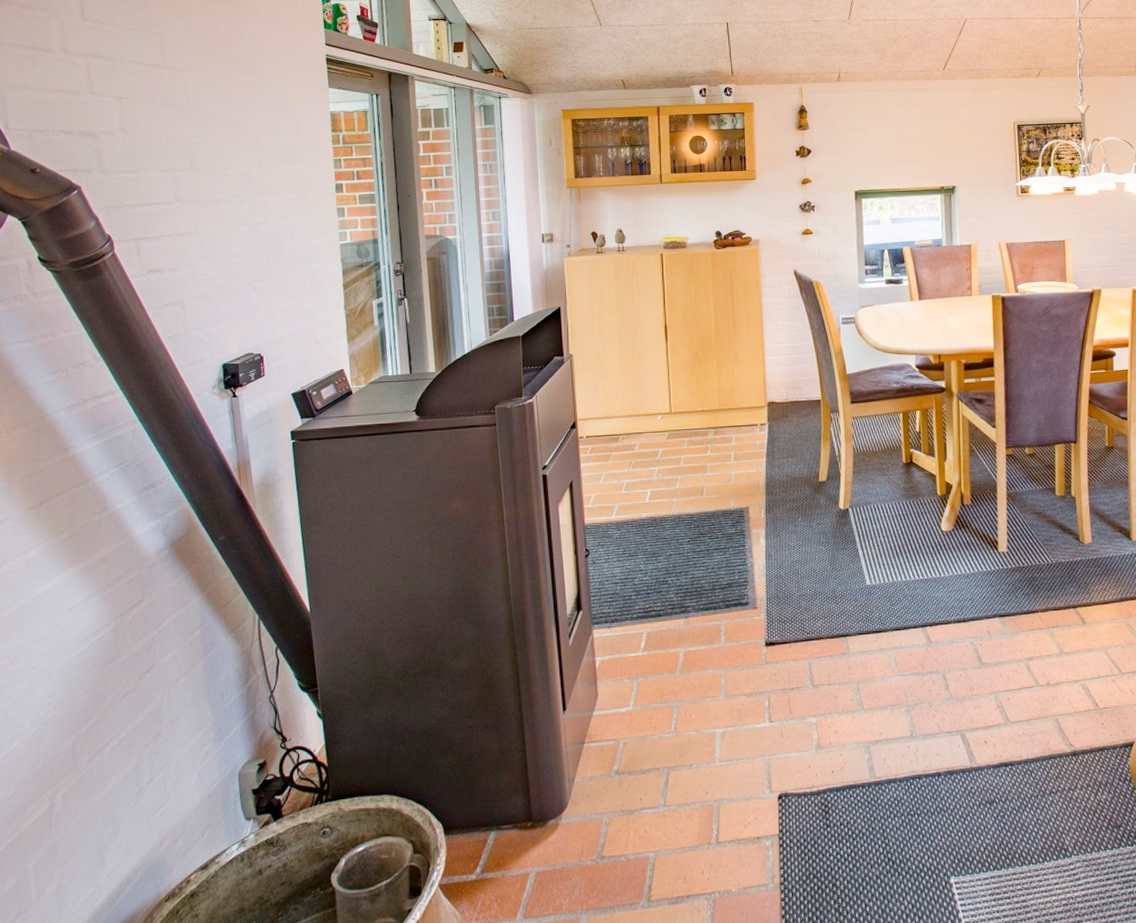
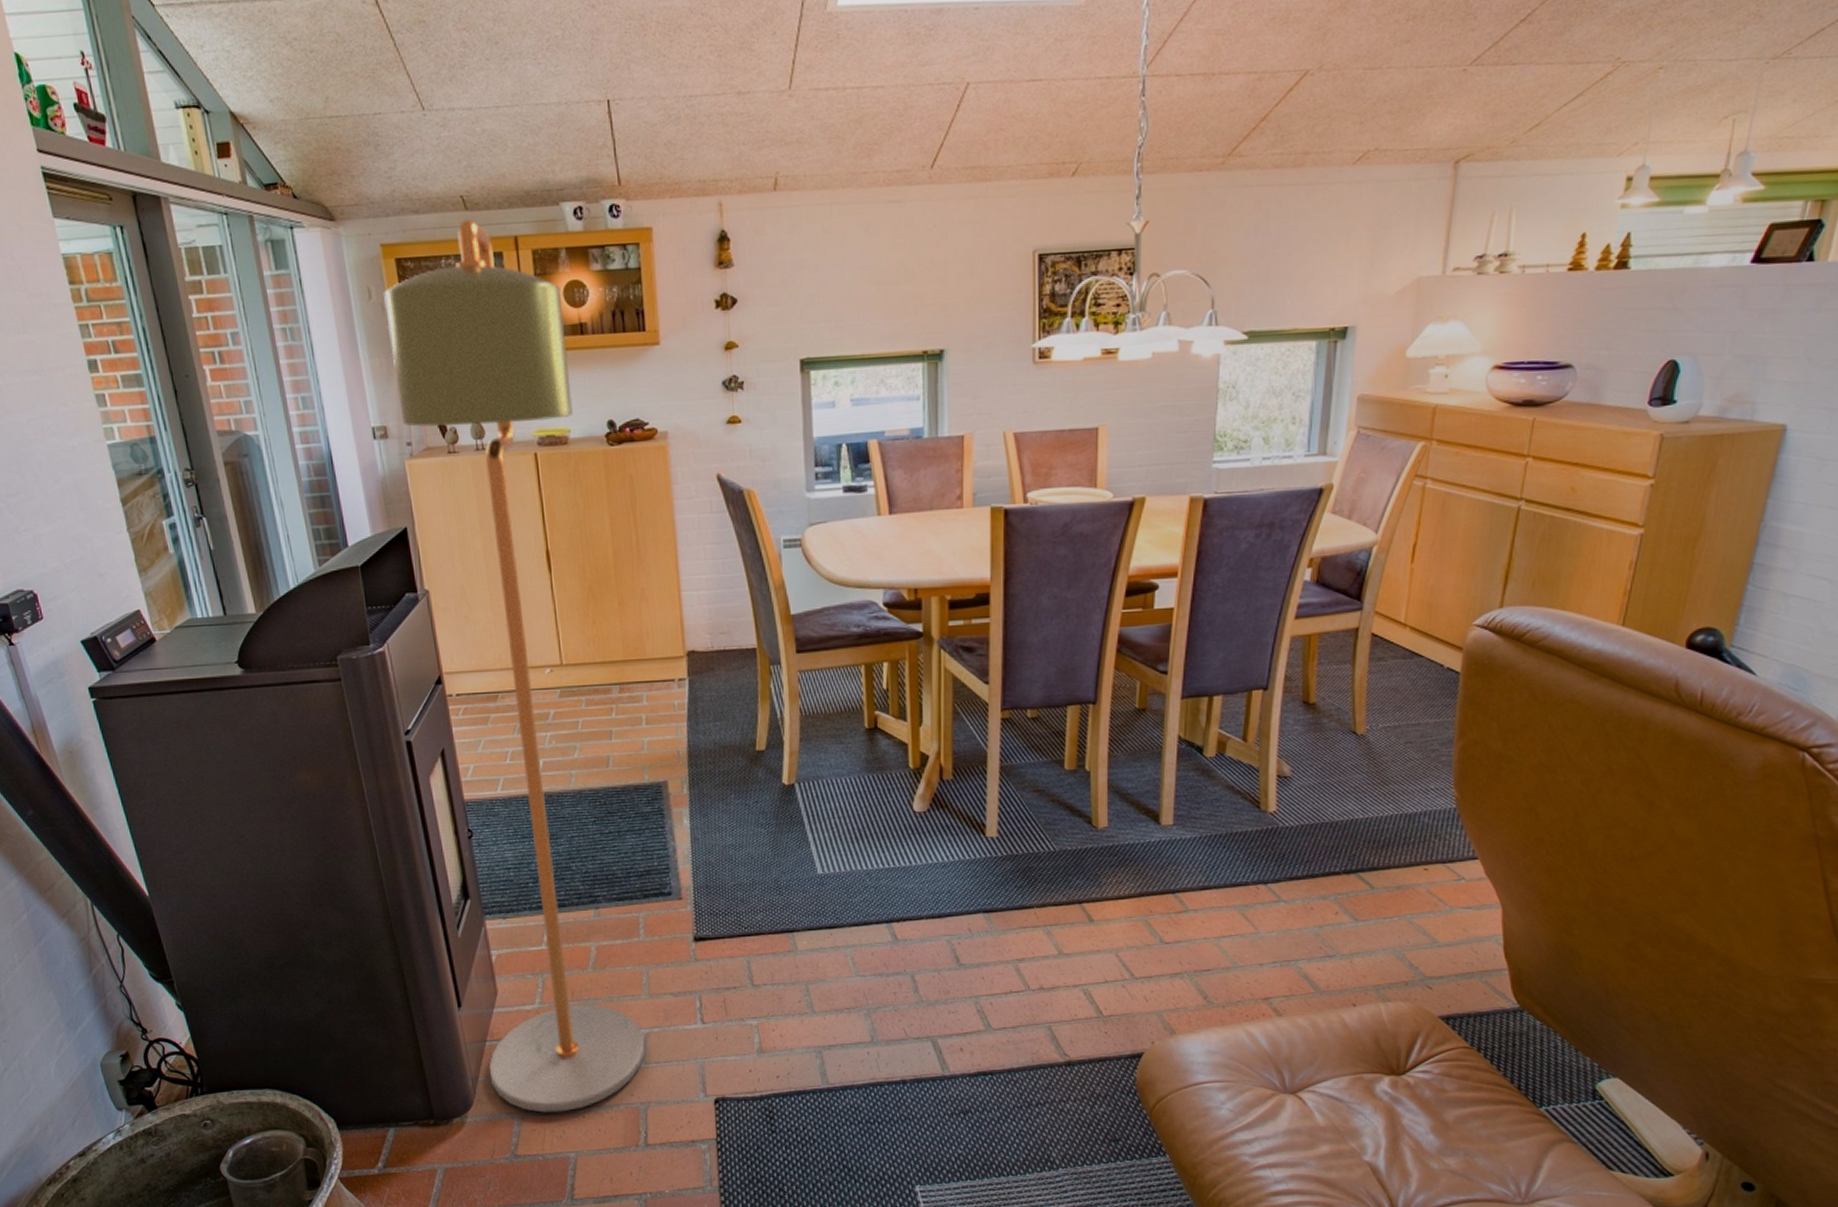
floor lamp: none [561,94,721,813] -> present [384,218,646,1113]

